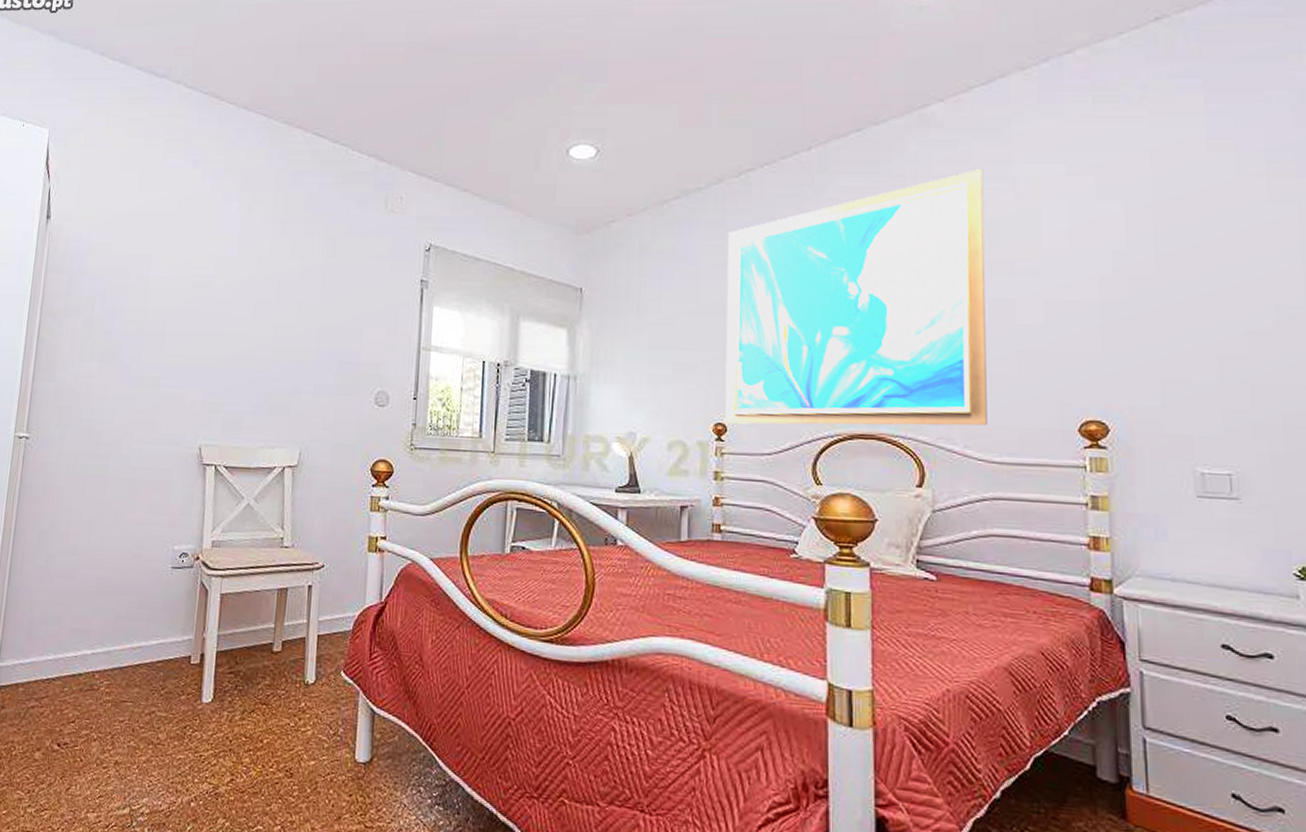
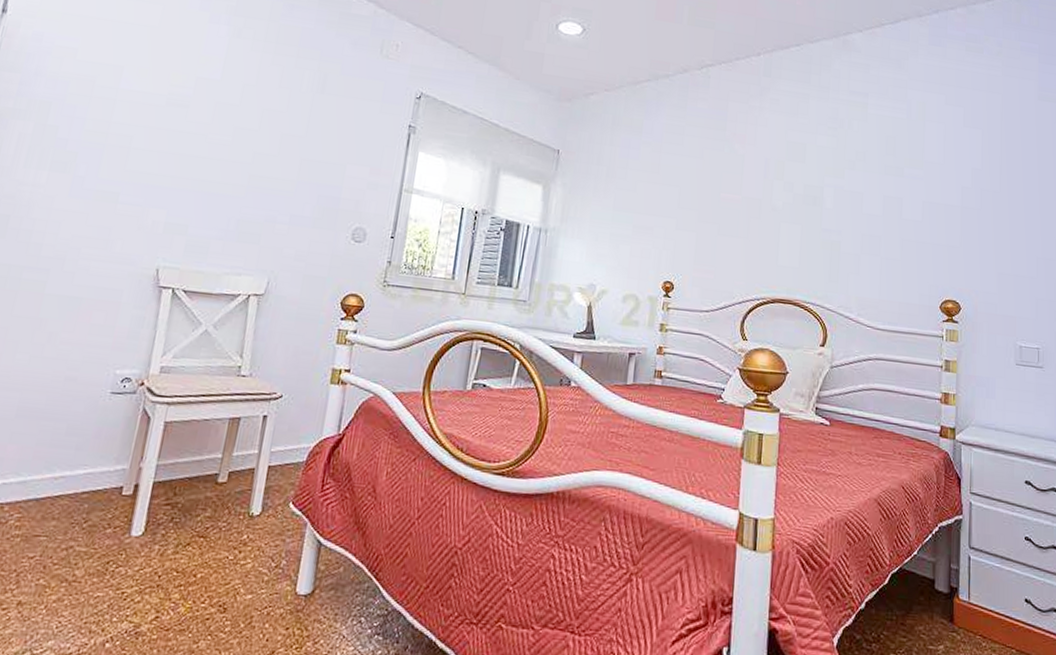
wall art: present [725,169,988,426] -> none [673,90,887,299]

